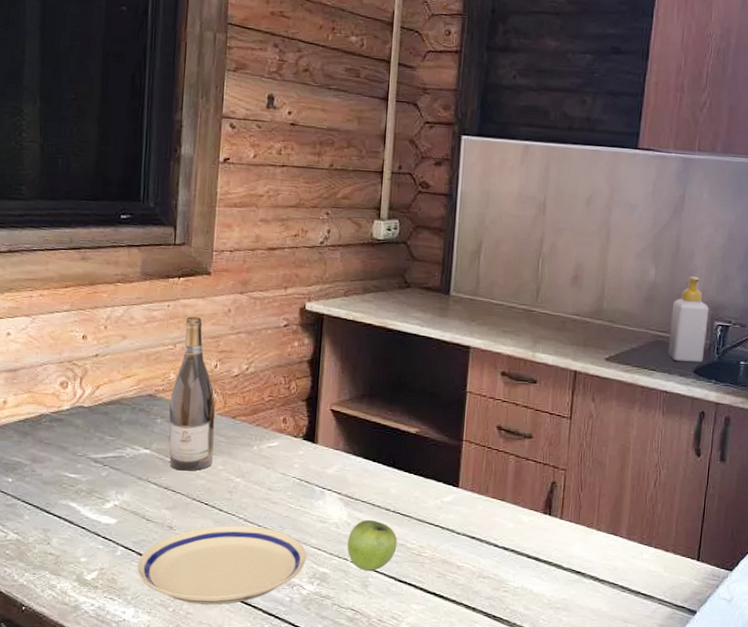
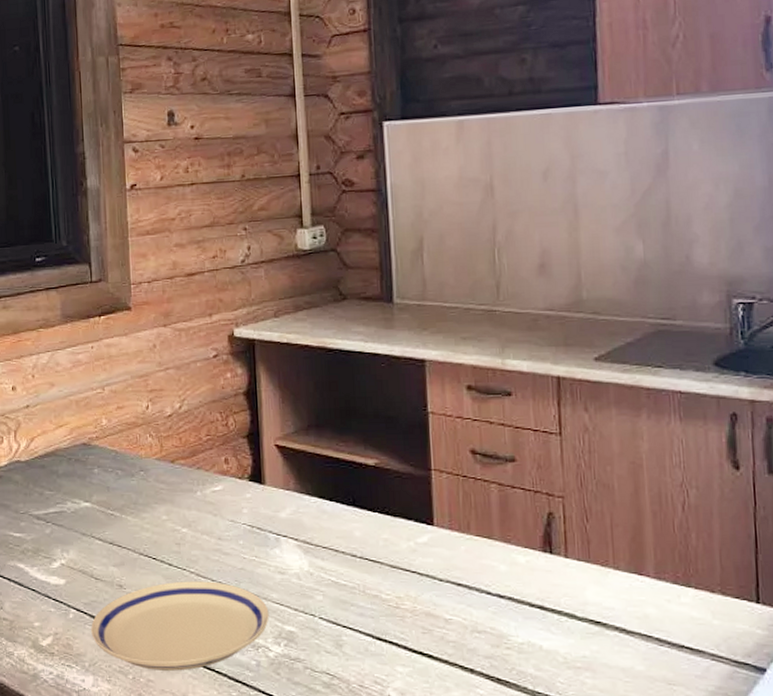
wine bottle: present [168,316,216,471] -> none [105,356,156,523]
fruit: present [347,519,398,571] -> none [313,568,370,628]
soap bottle: present [667,276,709,363] -> none [672,247,725,354]

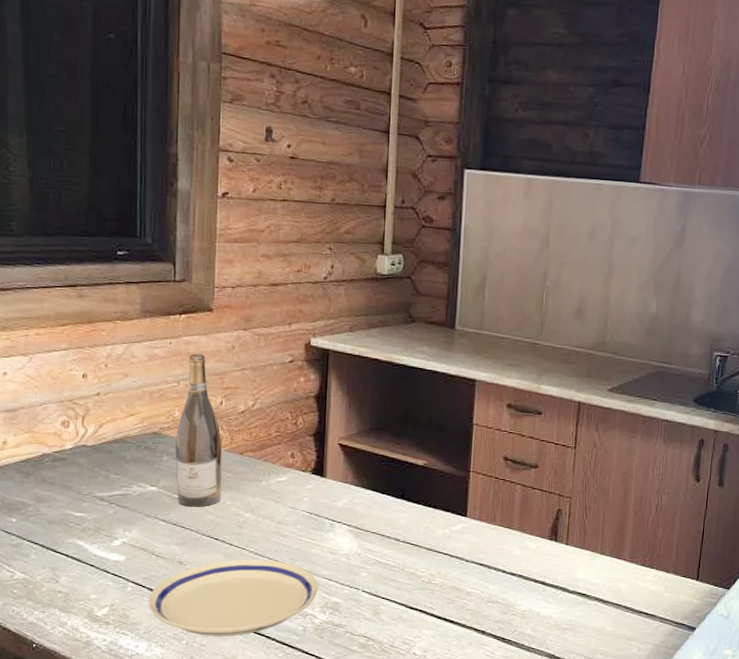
wine bottle: none [105,356,156,523] -> present [175,354,222,507]

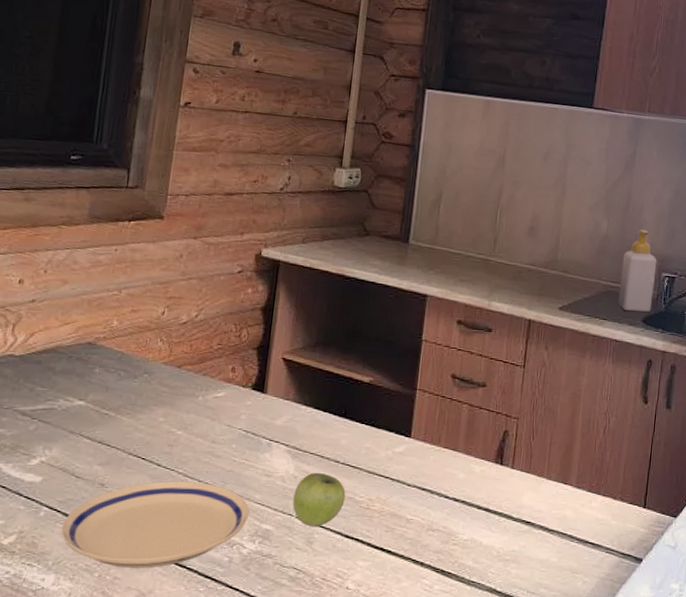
wine bottle: present [175,354,222,507] -> none [106,261,160,424]
fruit: none [358,550,408,599] -> present [293,472,346,526]
soap bottle: none [668,308,709,393] -> present [618,230,657,313]

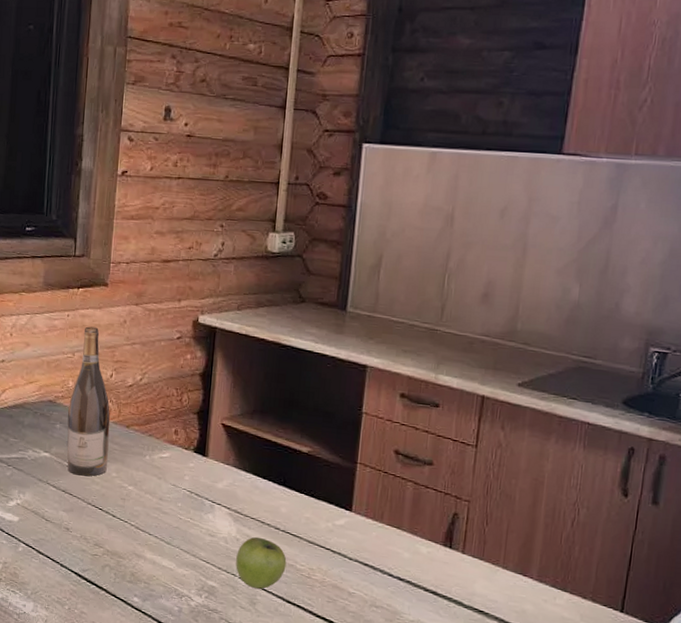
plate: present [61,481,250,568] -> none [36,531,196,608]
wine bottle: none [106,261,160,424] -> present [67,326,110,477]
soap bottle: present [618,230,657,313] -> none [591,296,644,394]

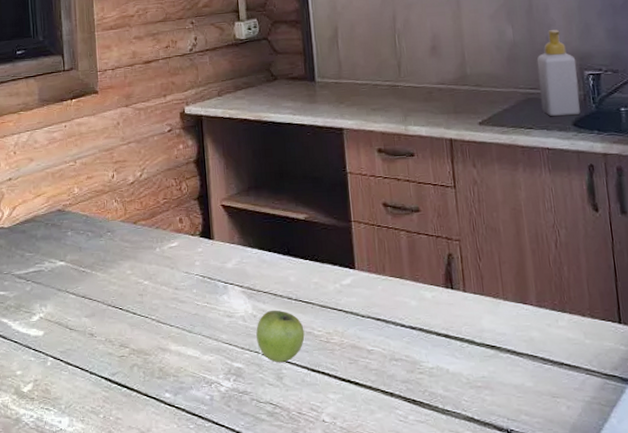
wine bottle: present [67,326,110,477] -> none [77,133,121,279]
soap bottle: none [591,296,644,394] -> present [536,30,580,117]

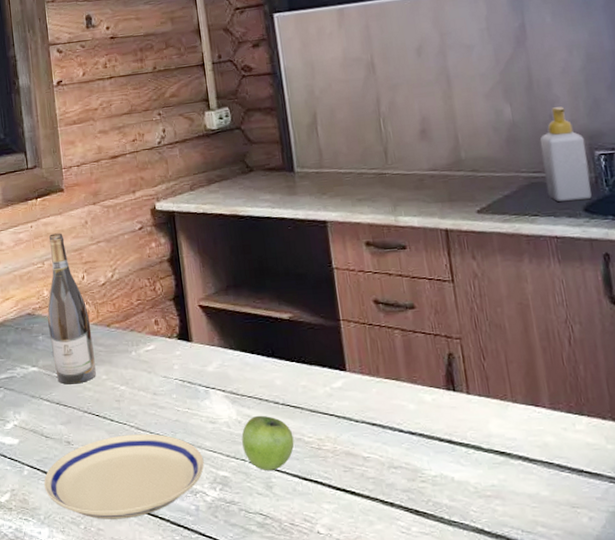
plate: none [66,327,220,409] -> present [44,434,204,519]
wine bottle: none [77,133,121,279] -> present [47,233,96,385]

